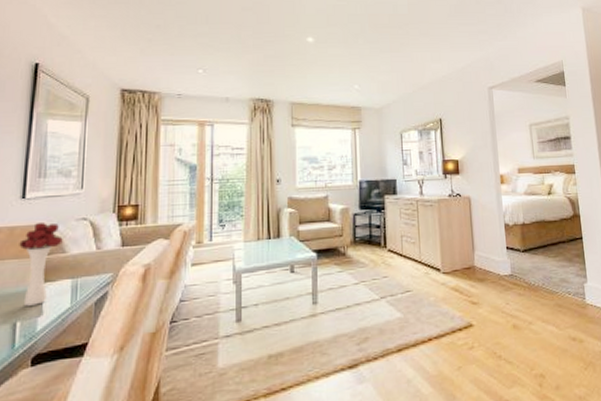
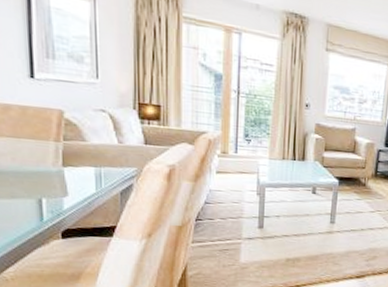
flower bouquet: present [19,223,63,306] -> none [34,106,81,186]

